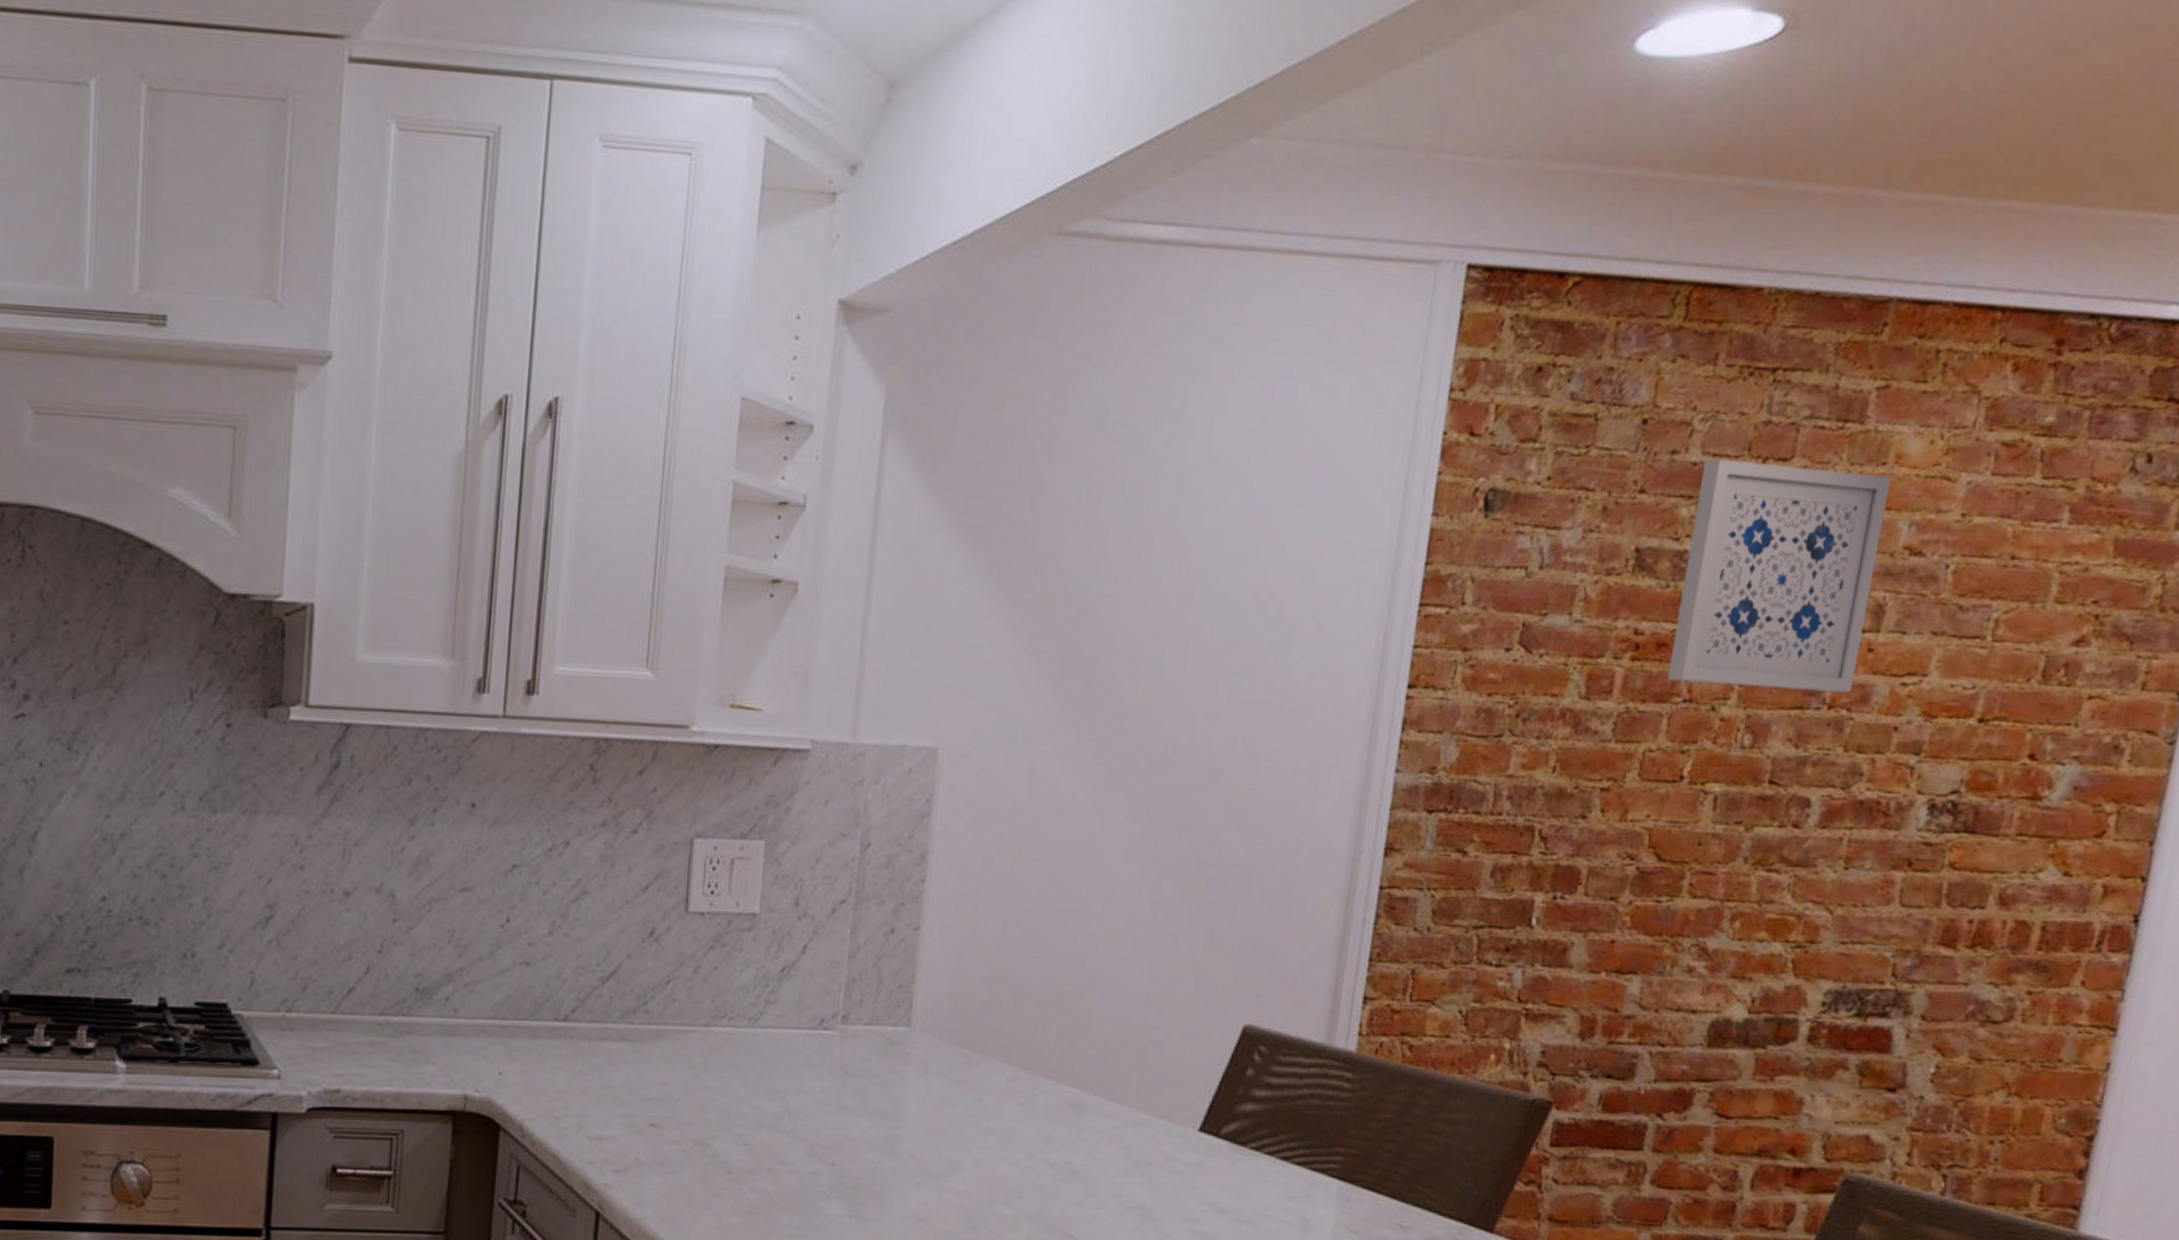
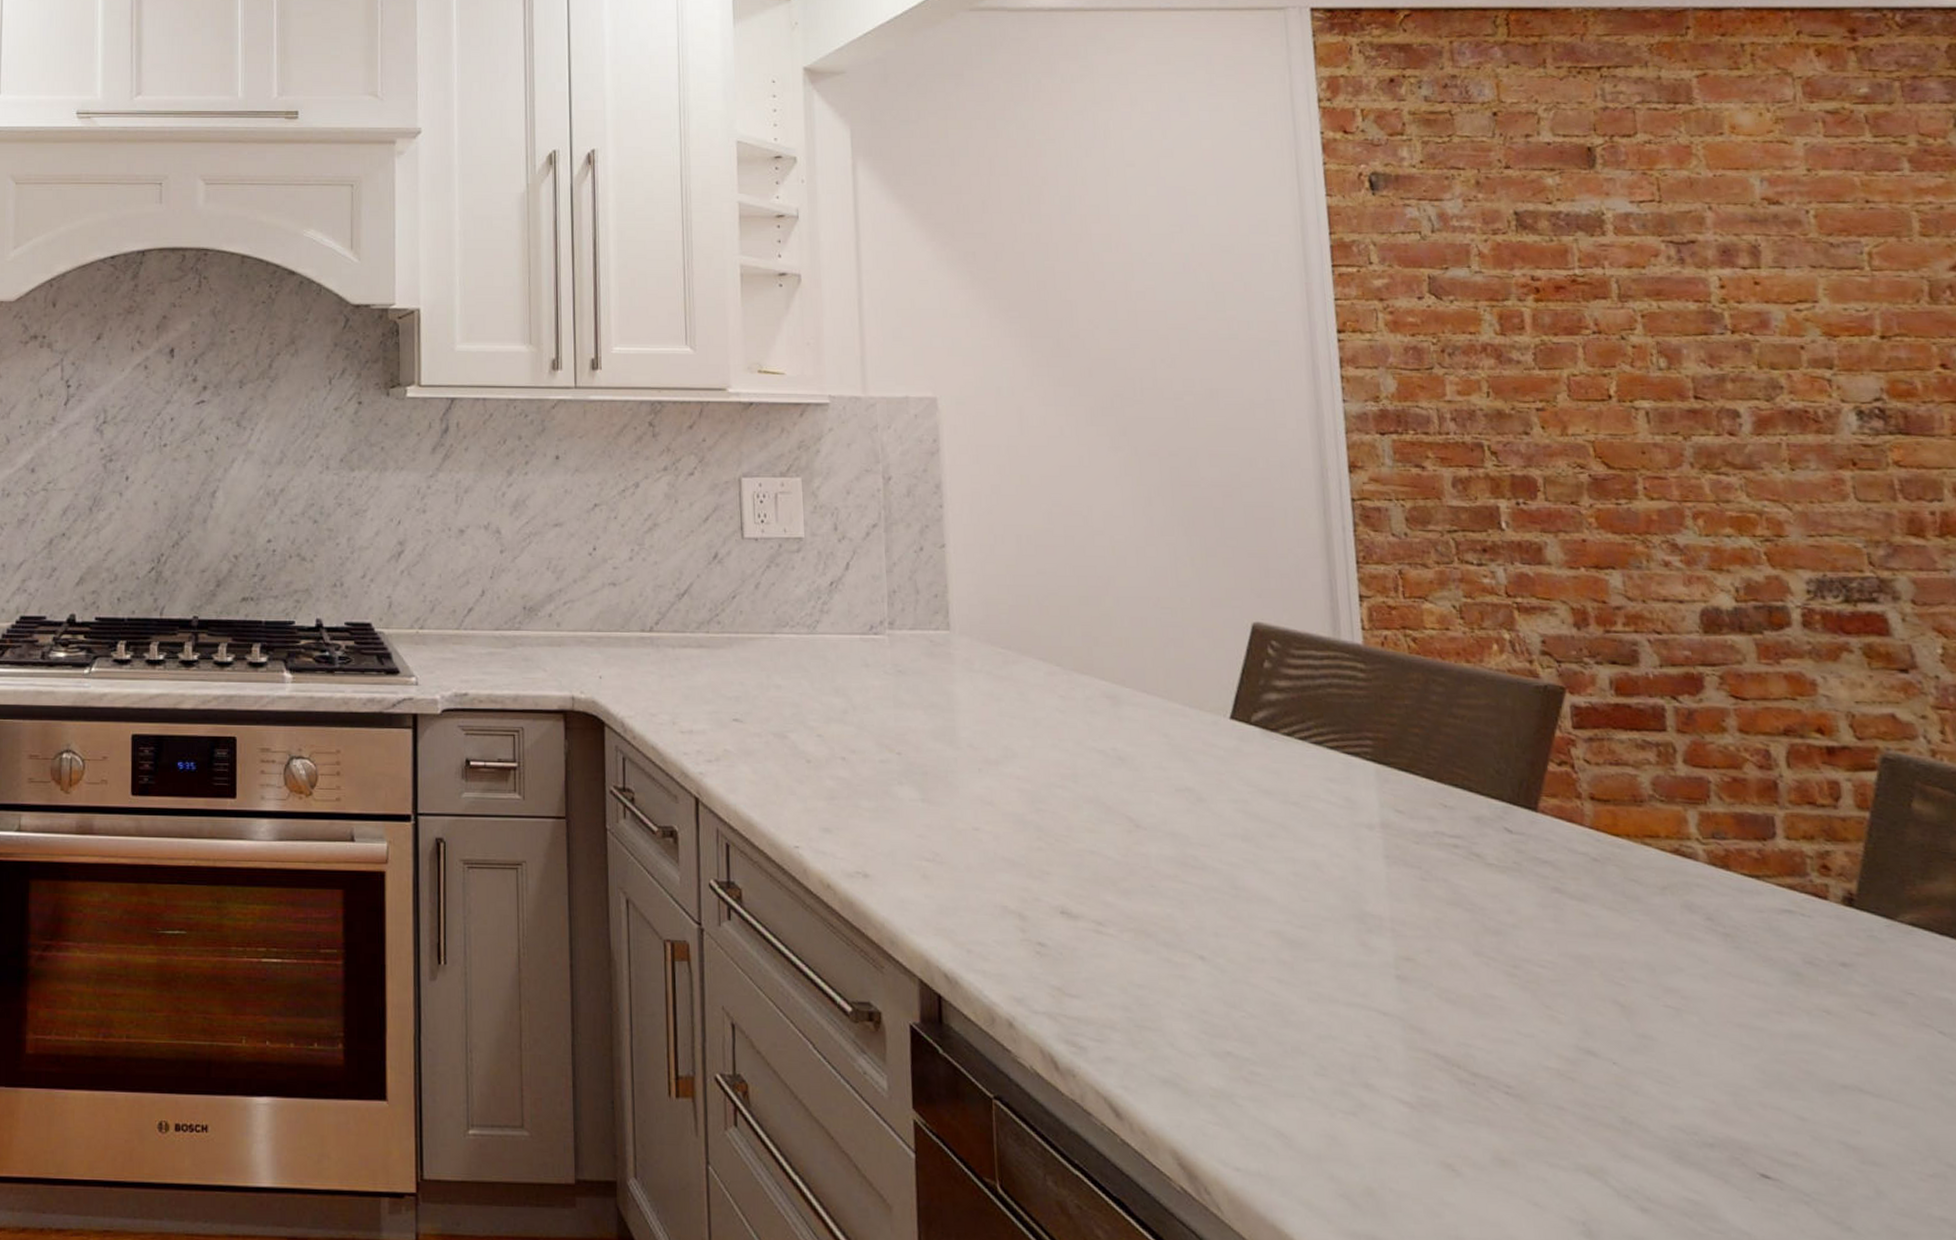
wall art: present [1667,458,1892,693] -> none [1557,138,1750,320]

